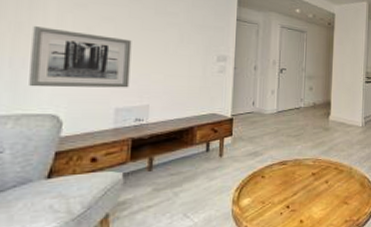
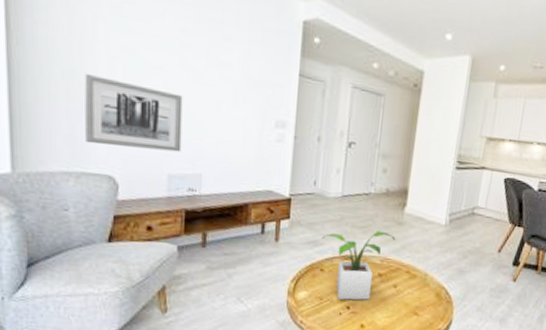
potted plant: none [261,137,324,201] -> present [322,231,396,300]

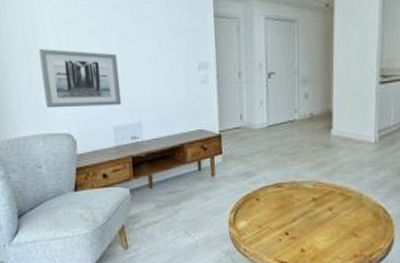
potted plant: present [322,231,396,300] -> none [254,156,326,226]

